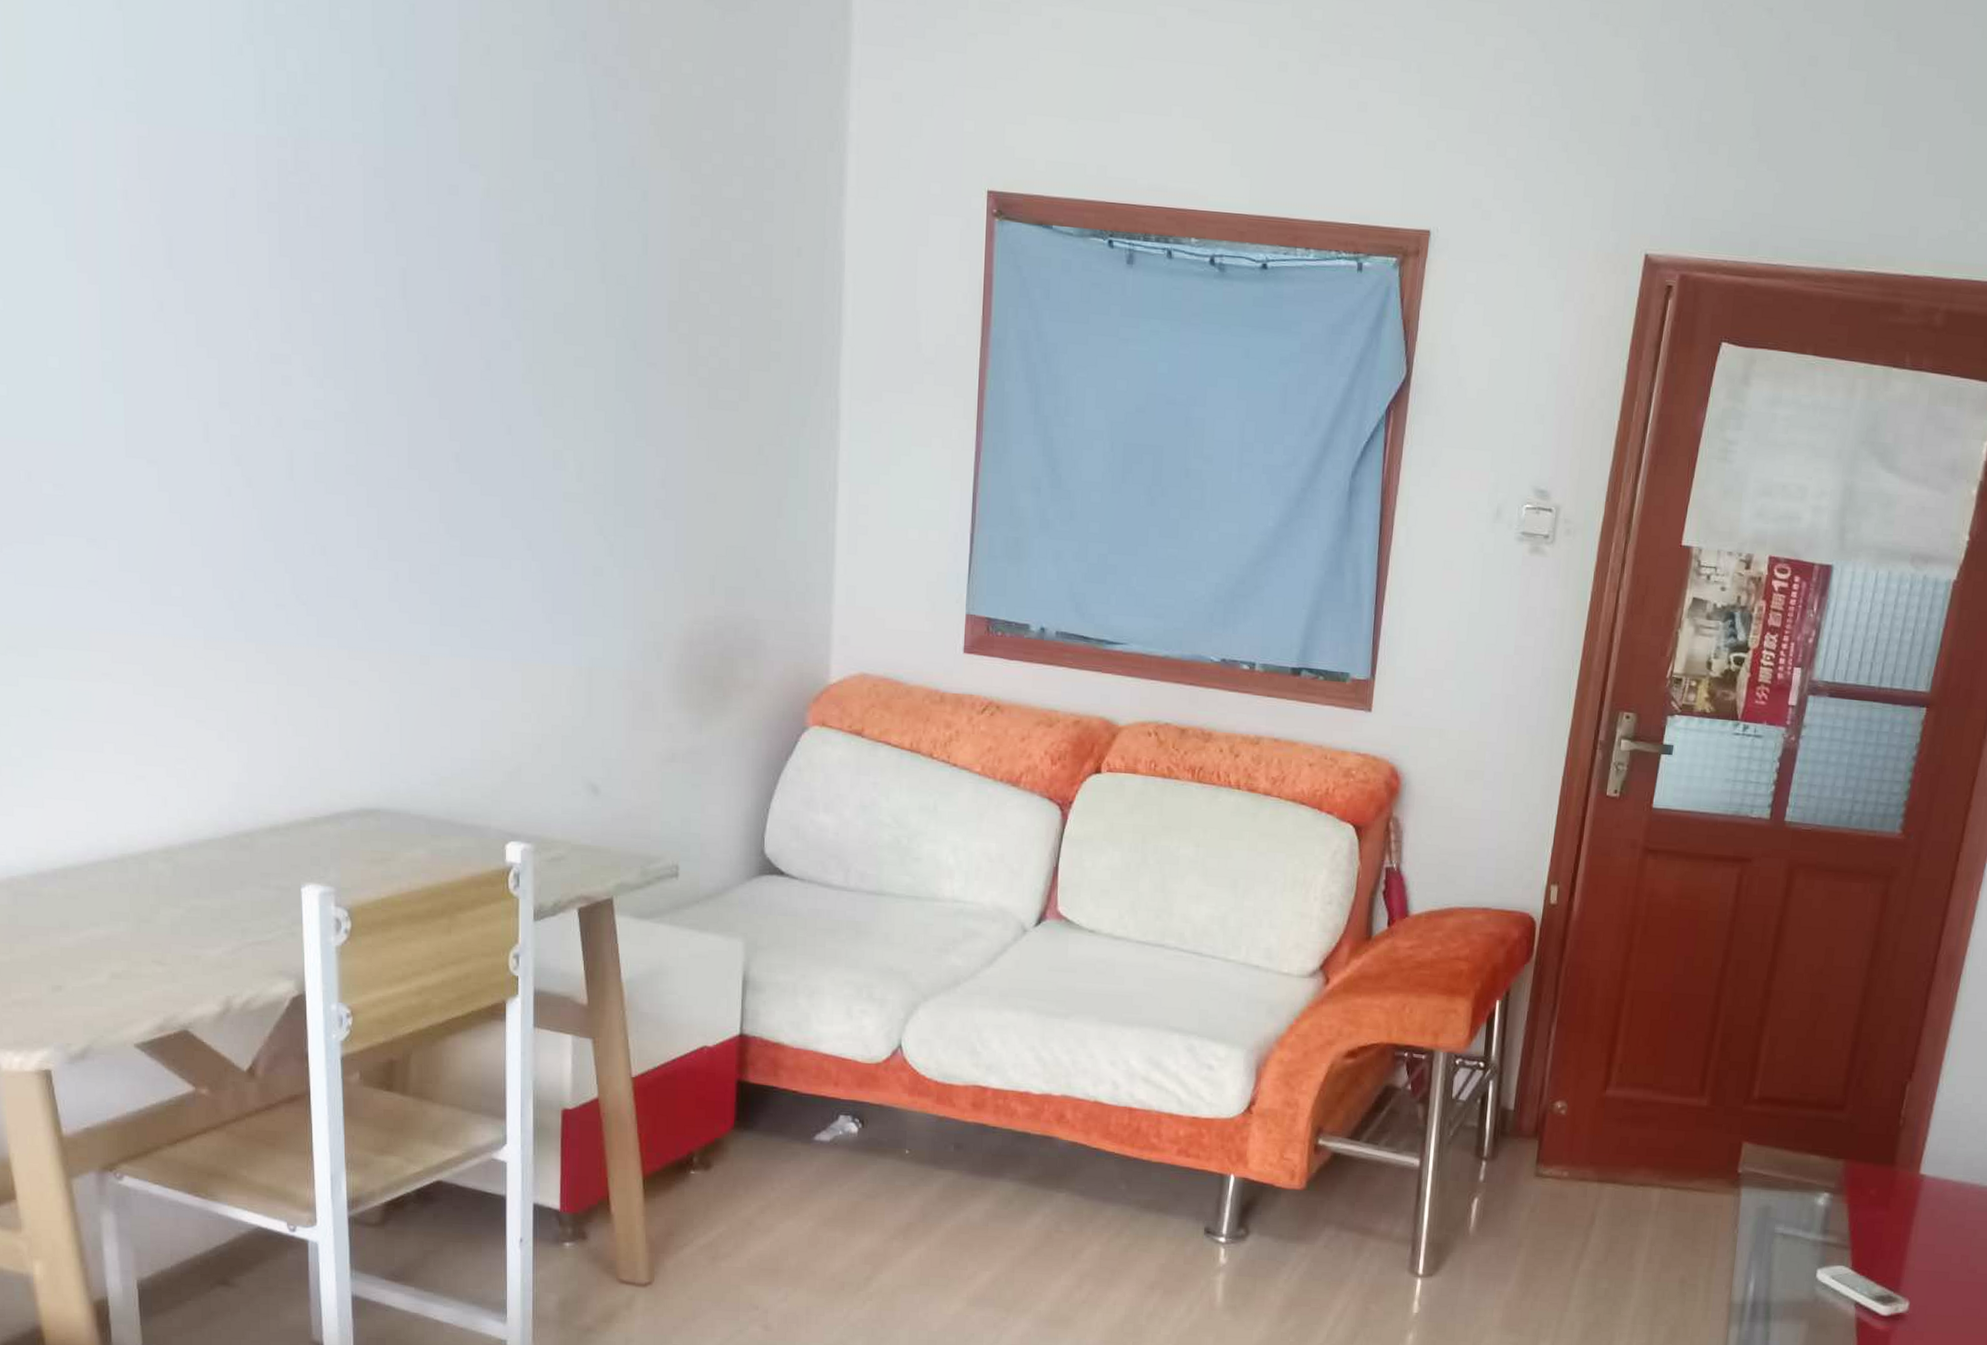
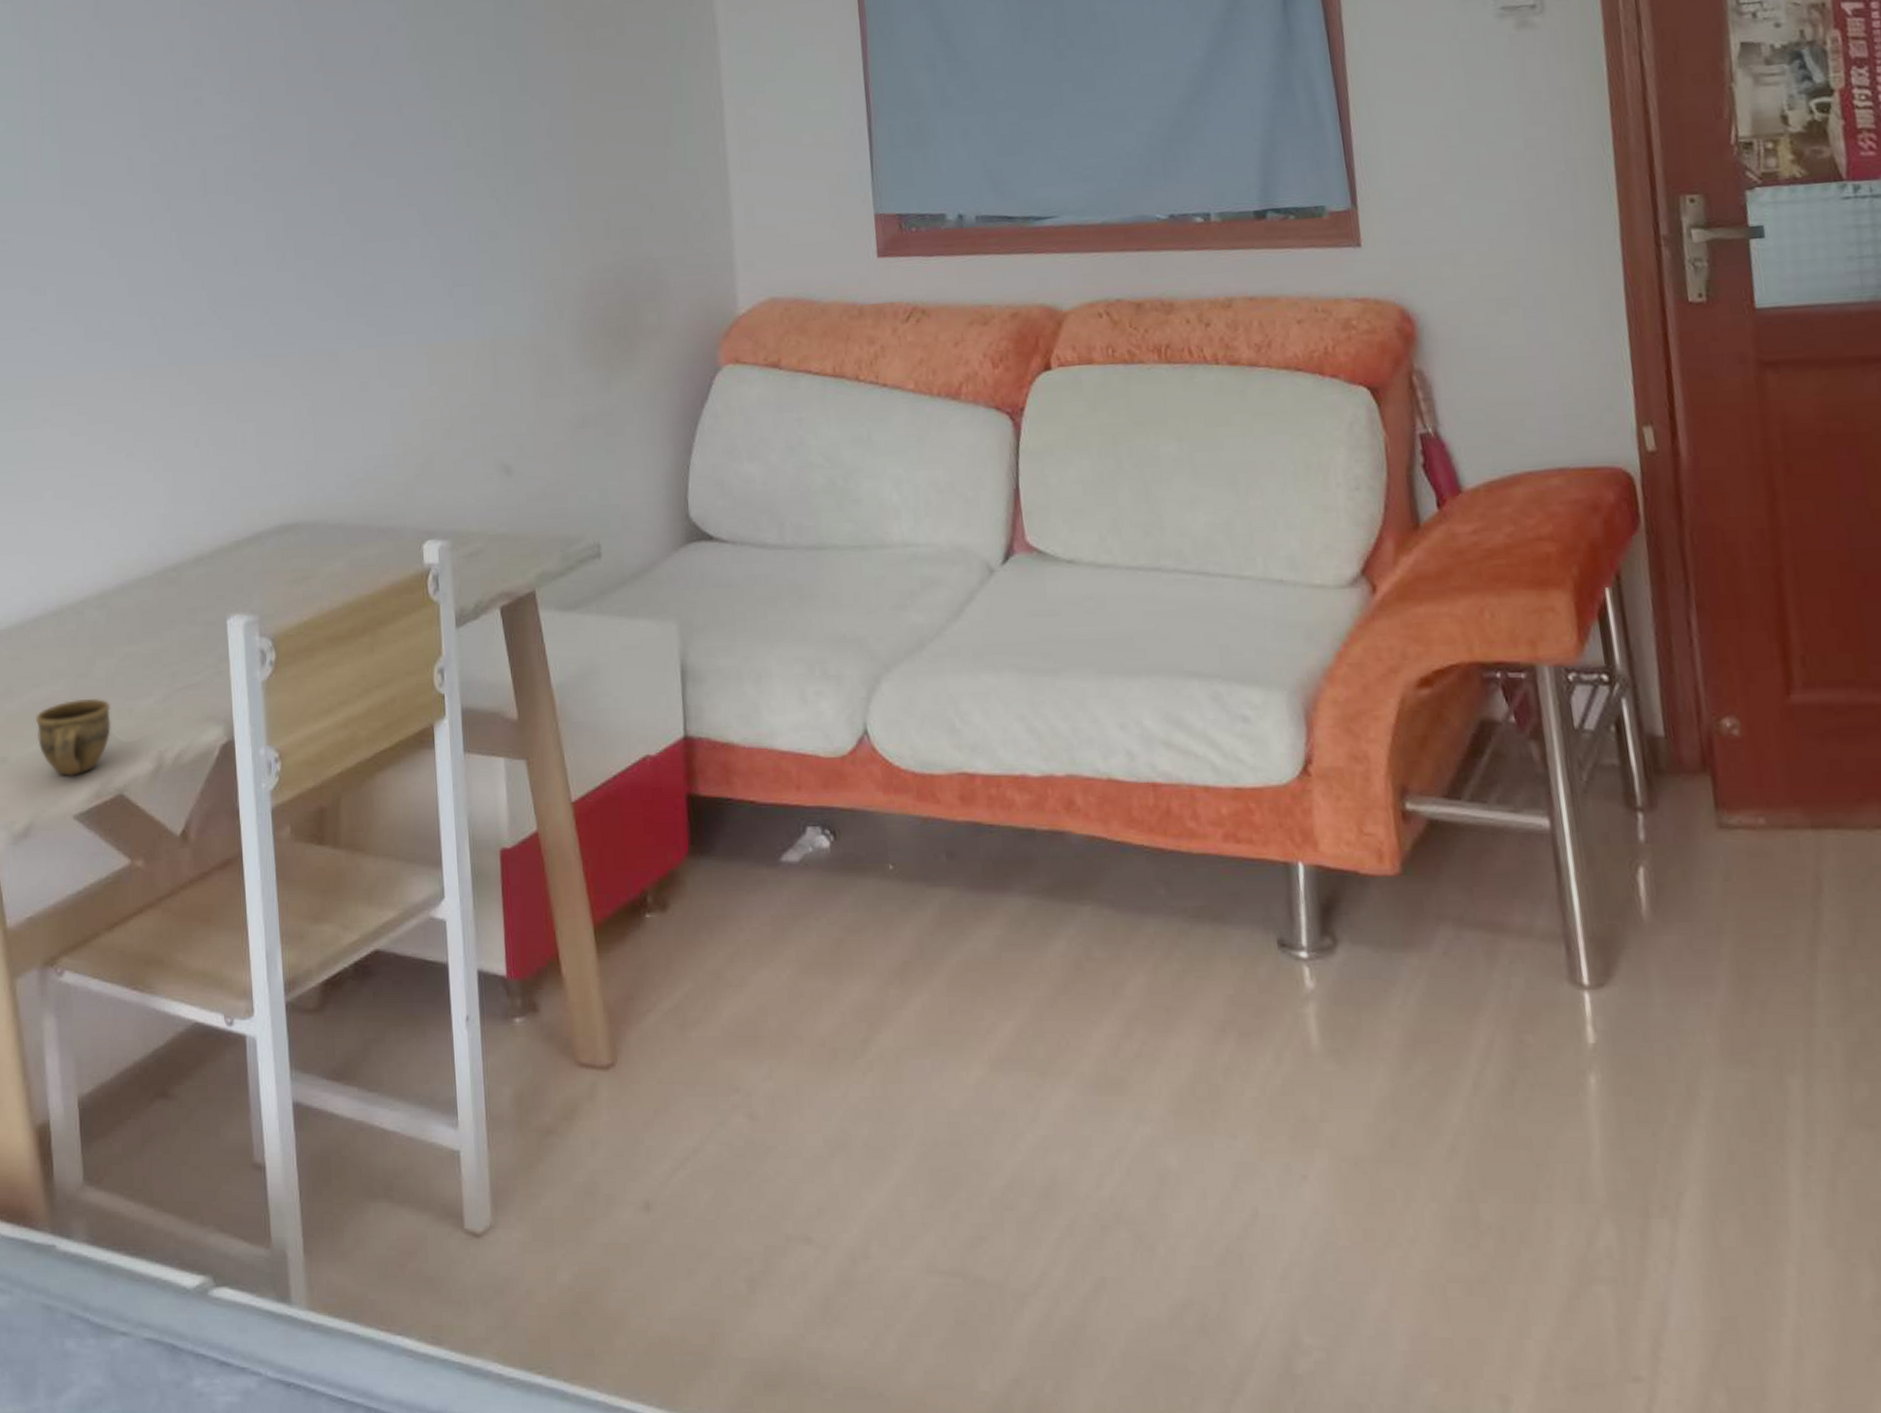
cup: none [93,941,177,1010] -> present [35,697,112,777]

